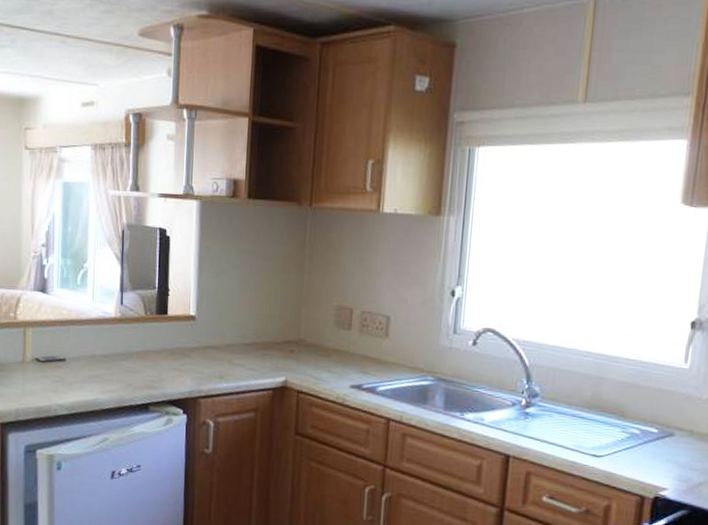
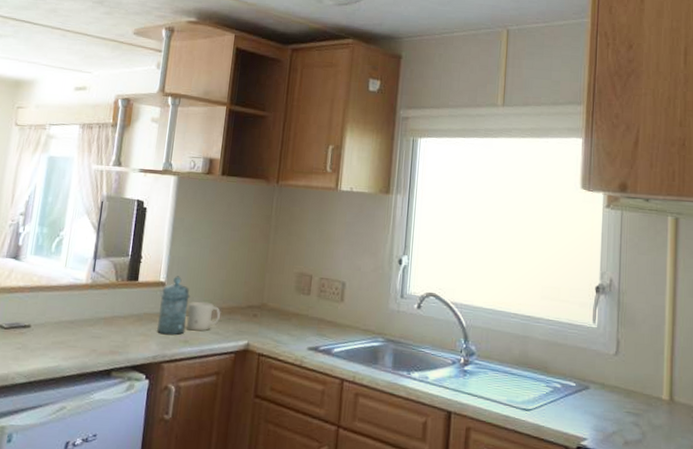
canister: none [190,309,223,371] -> present [156,276,191,335]
mug: none [220,336,256,367] -> present [186,301,222,331]

